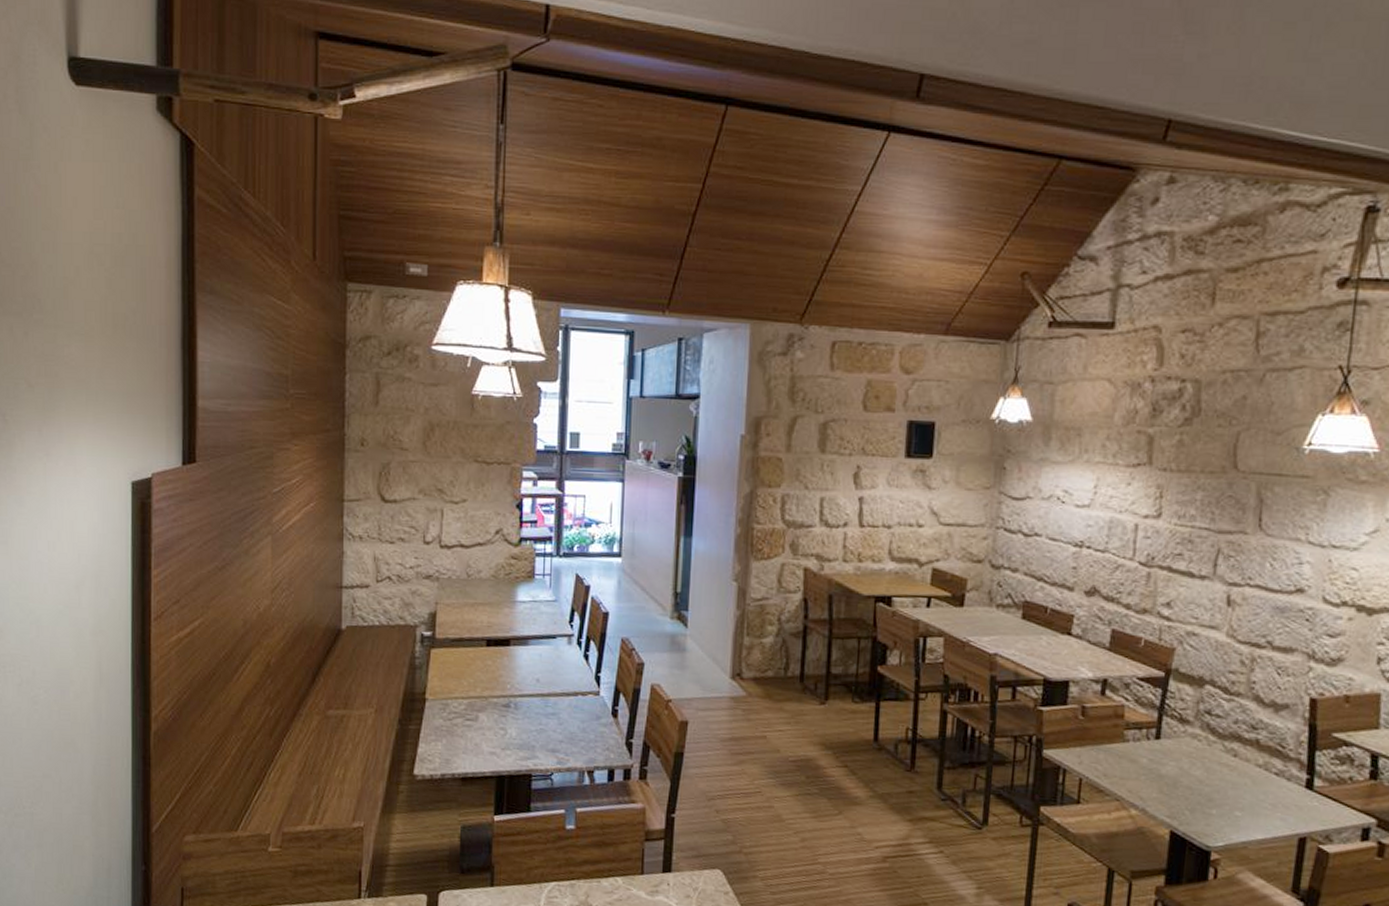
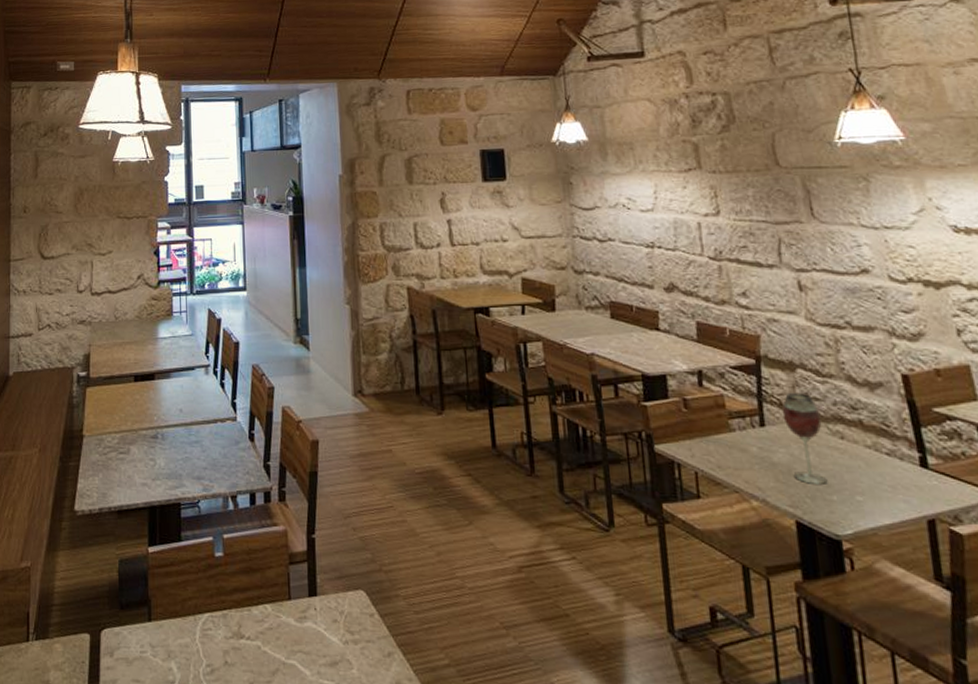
wineglass: none [1179,708,1219,799] -> present [782,392,828,484]

